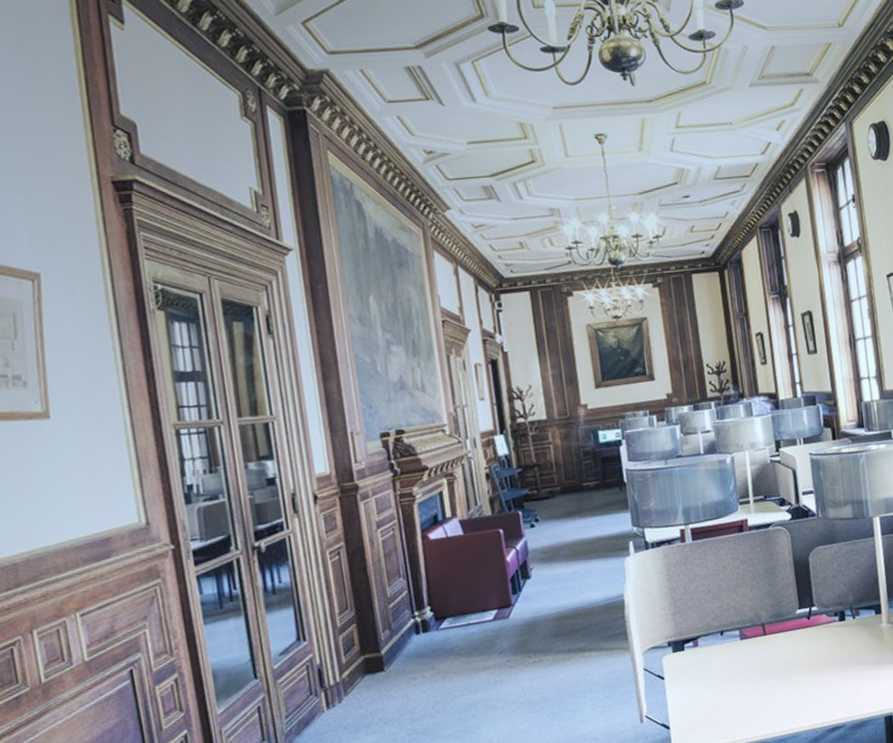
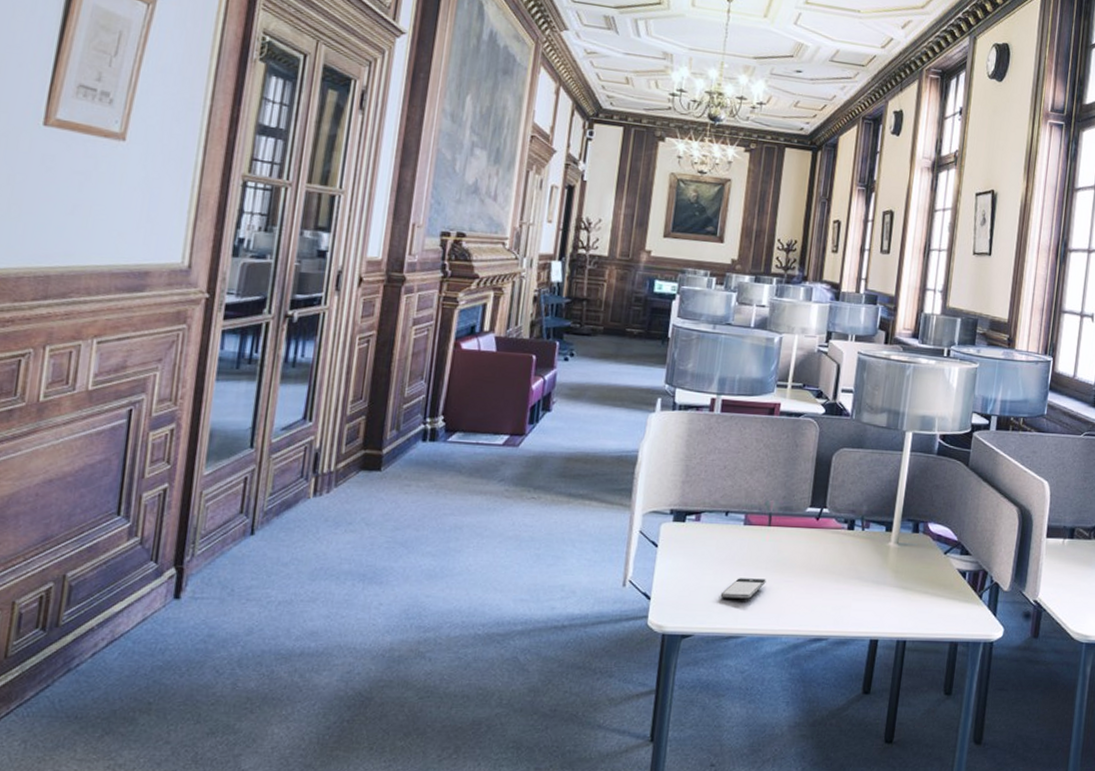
smartphone: none [734,684,774,712] -> present [720,578,766,599]

